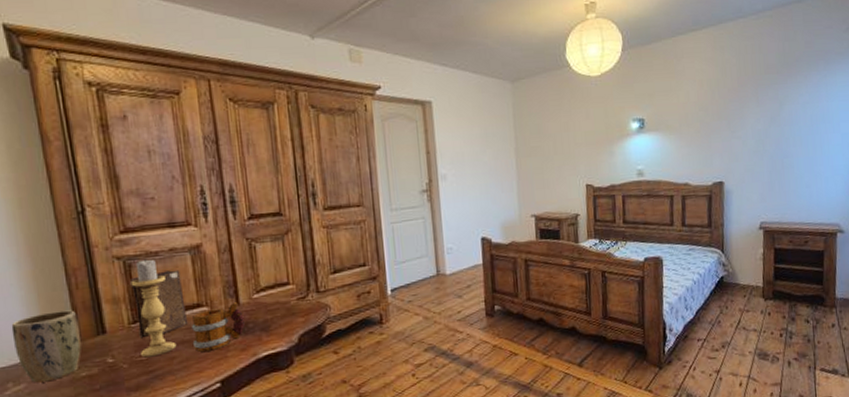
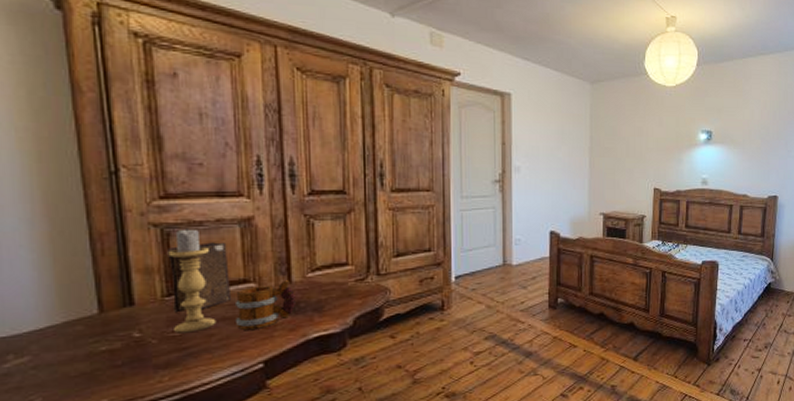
plant pot: present [11,310,82,383] -> none [17,278,104,356]

